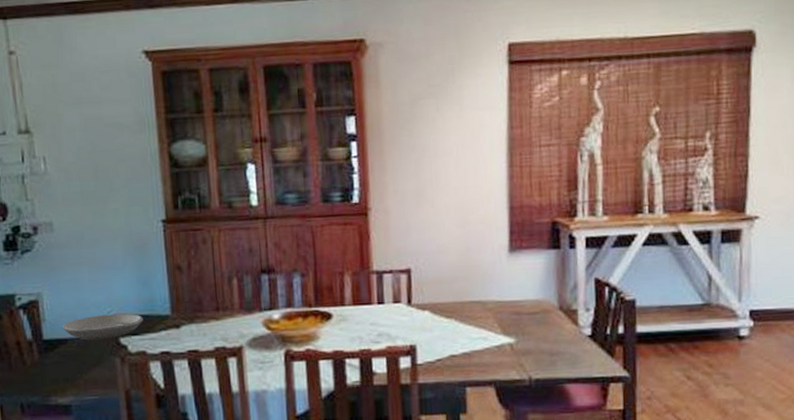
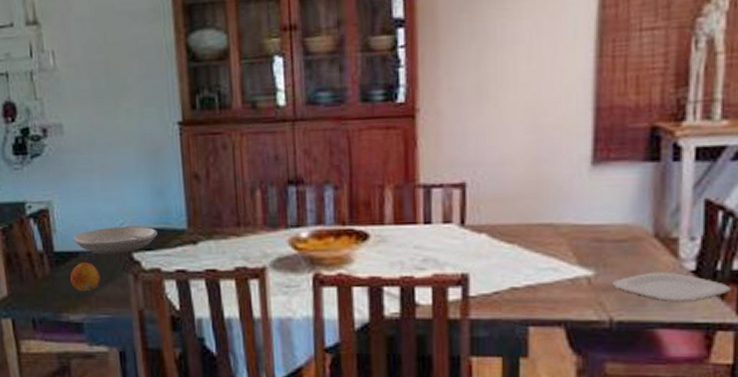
fruit: none [59,348,89,376] -> present [70,262,101,292]
plate: none [529,337,618,362] -> present [611,271,730,303]

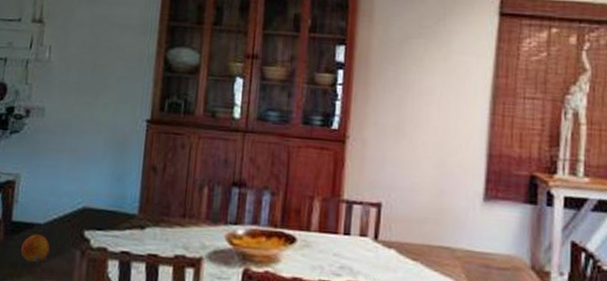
plate: present [73,226,158,254] -> none [32,204,111,230]

